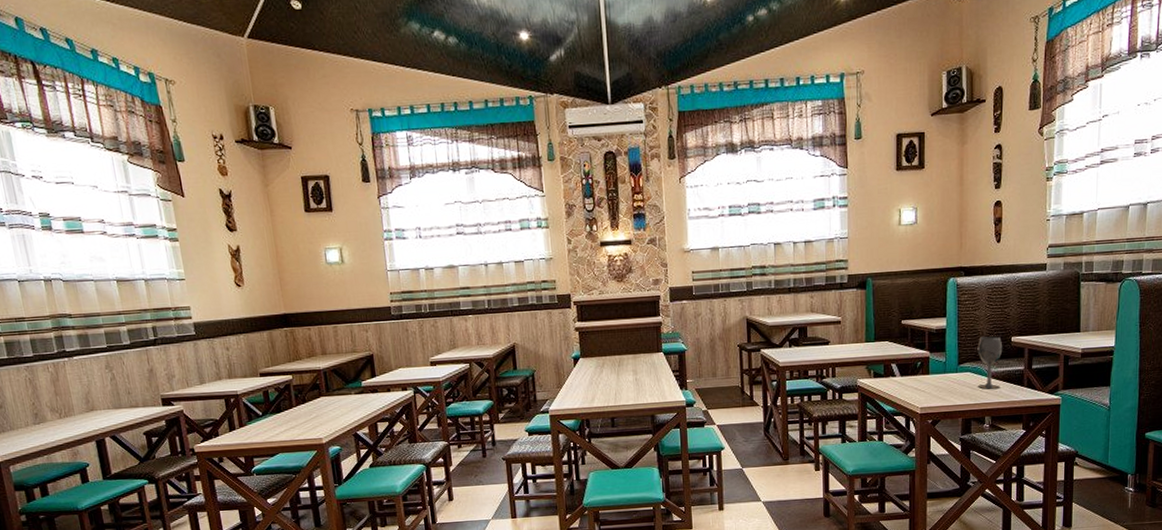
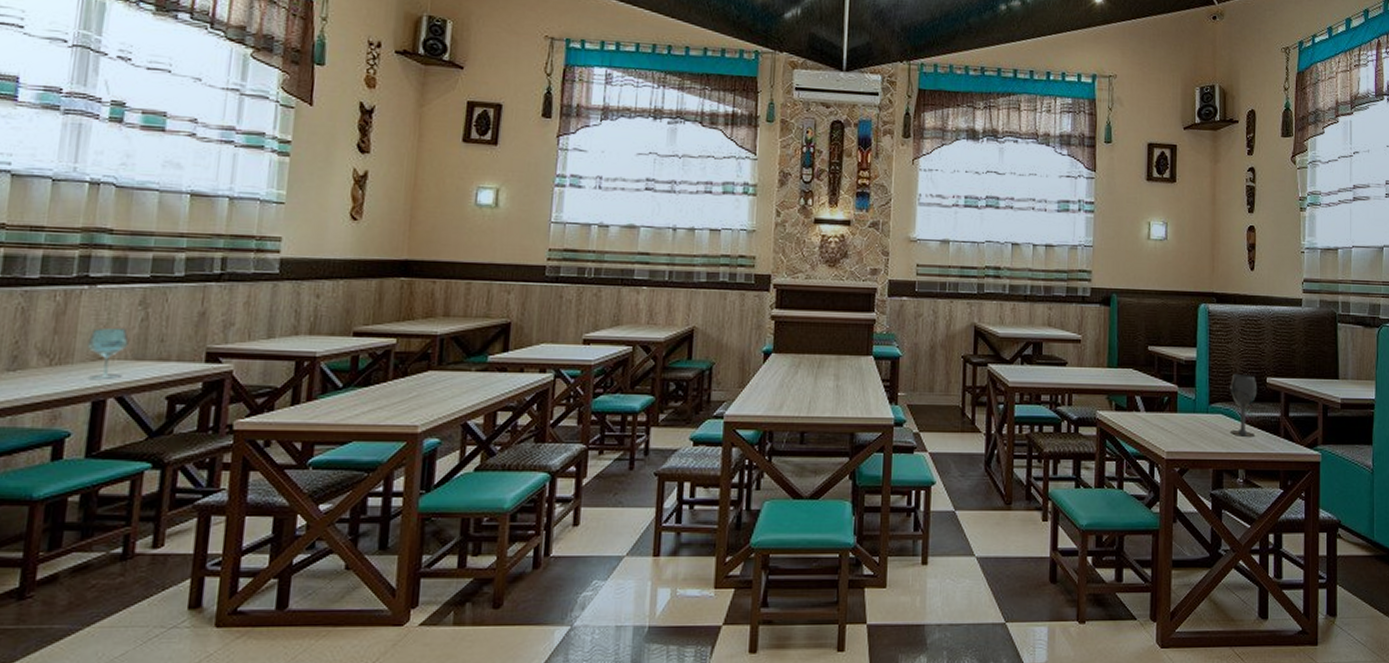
wine glass: none [79,386,109,426] -> present [87,327,129,381]

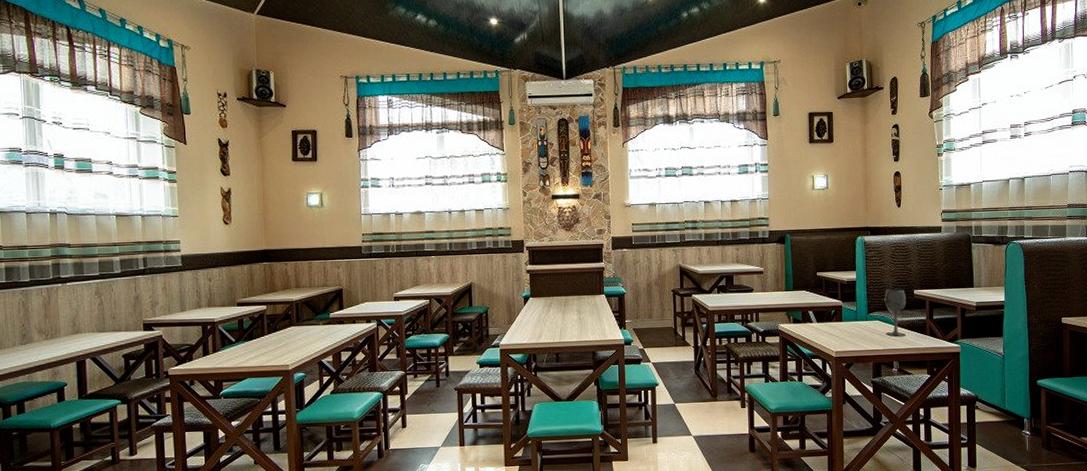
wine glass: present [87,327,129,381] -> none [67,311,93,348]

